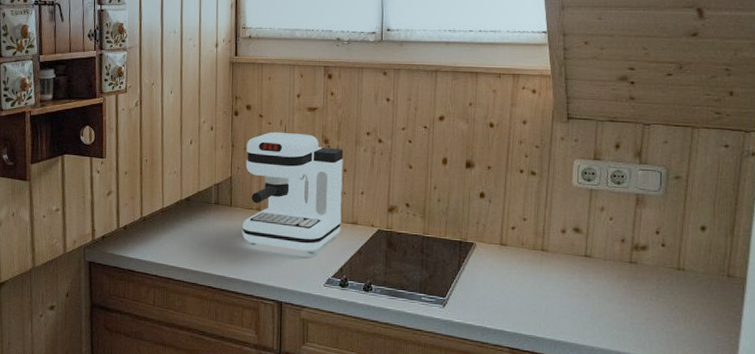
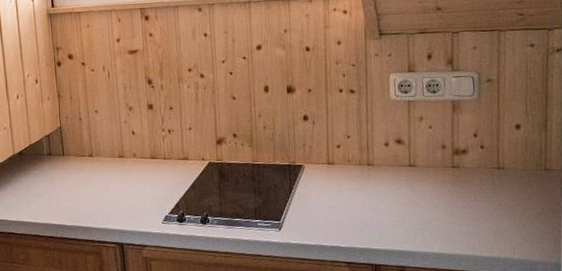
coffee maker: present [242,132,344,252] -> none [72,77,173,192]

